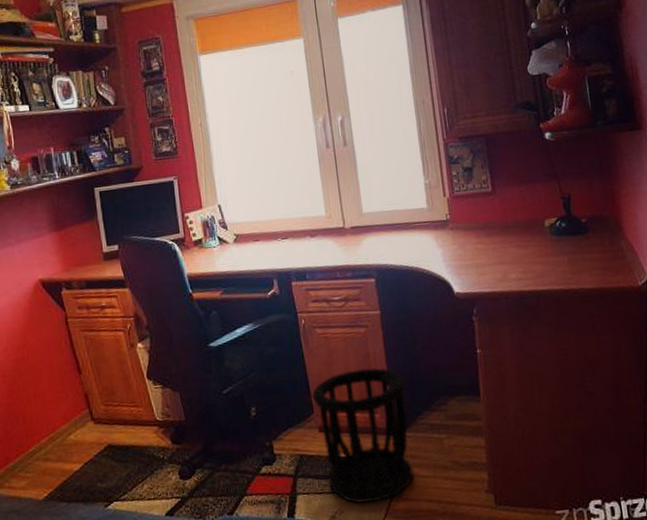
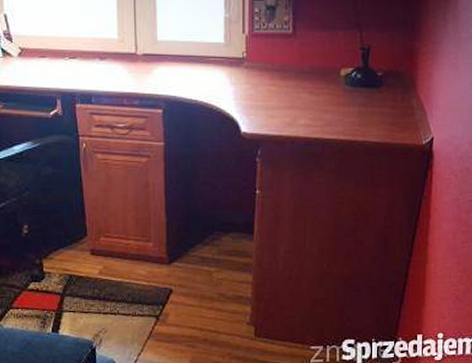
wastebasket: present [312,368,414,503] -> none [87,198,182,325]

